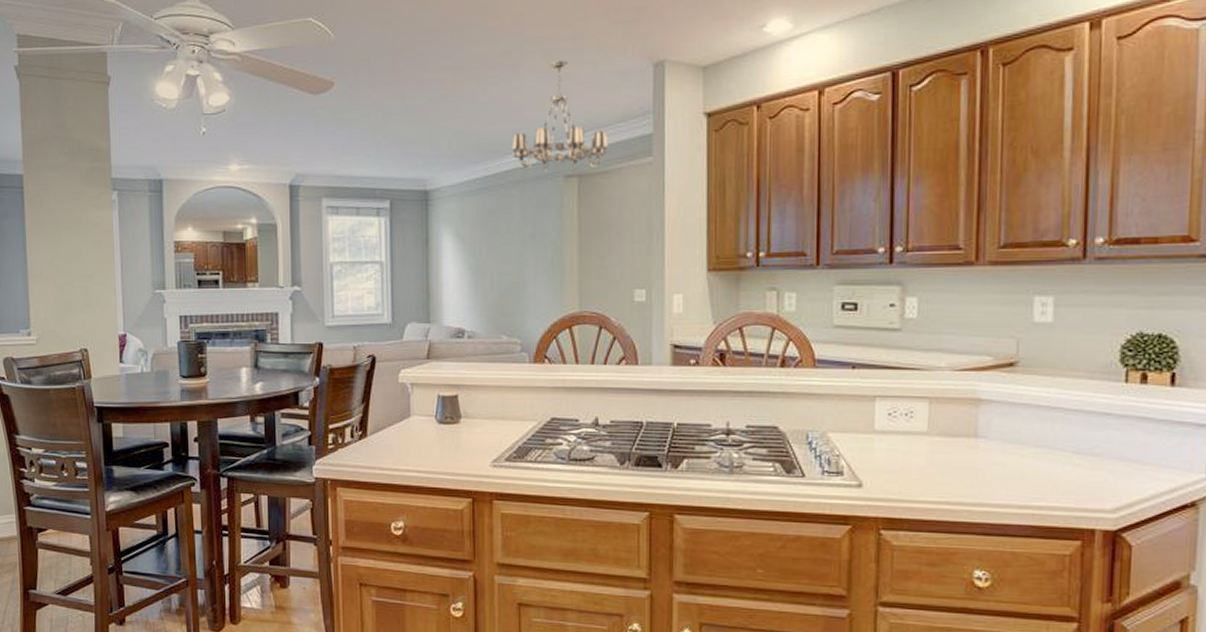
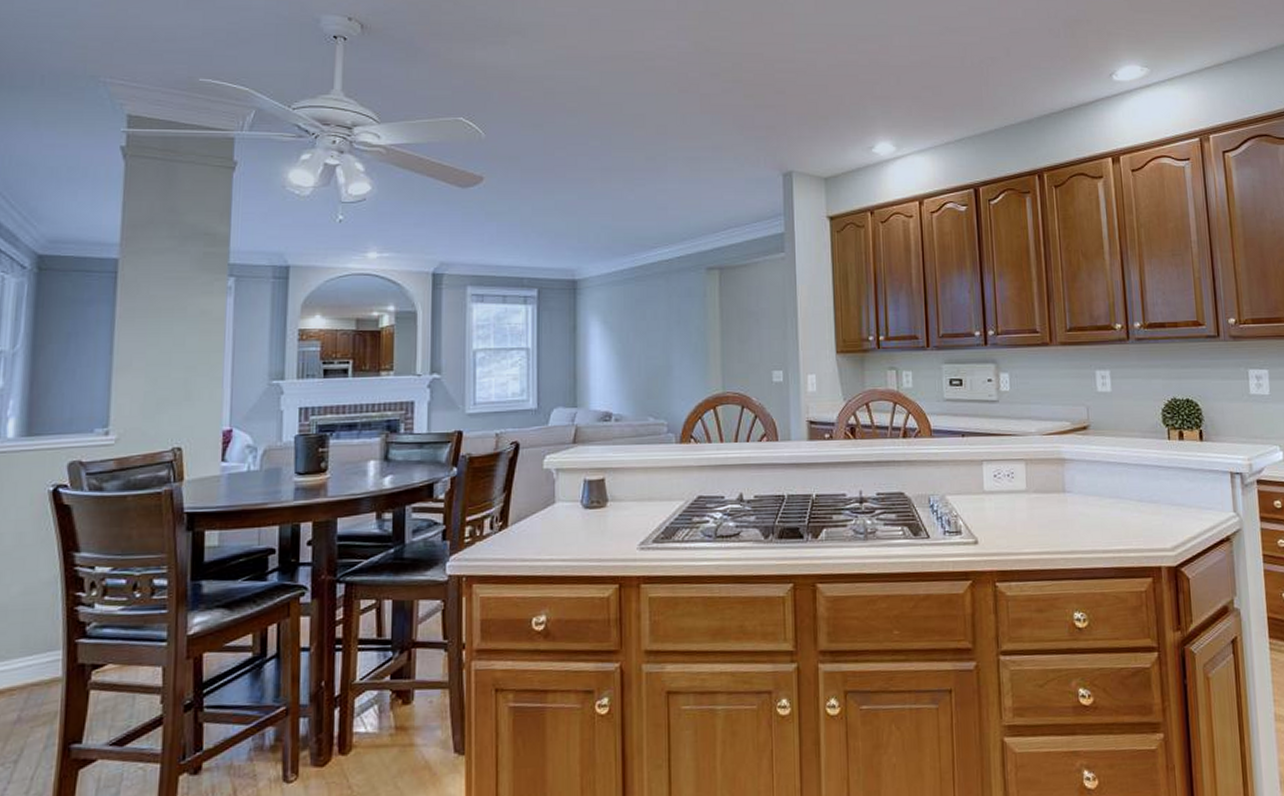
chandelier: present [511,60,609,172] -> none [657,167,746,265]

